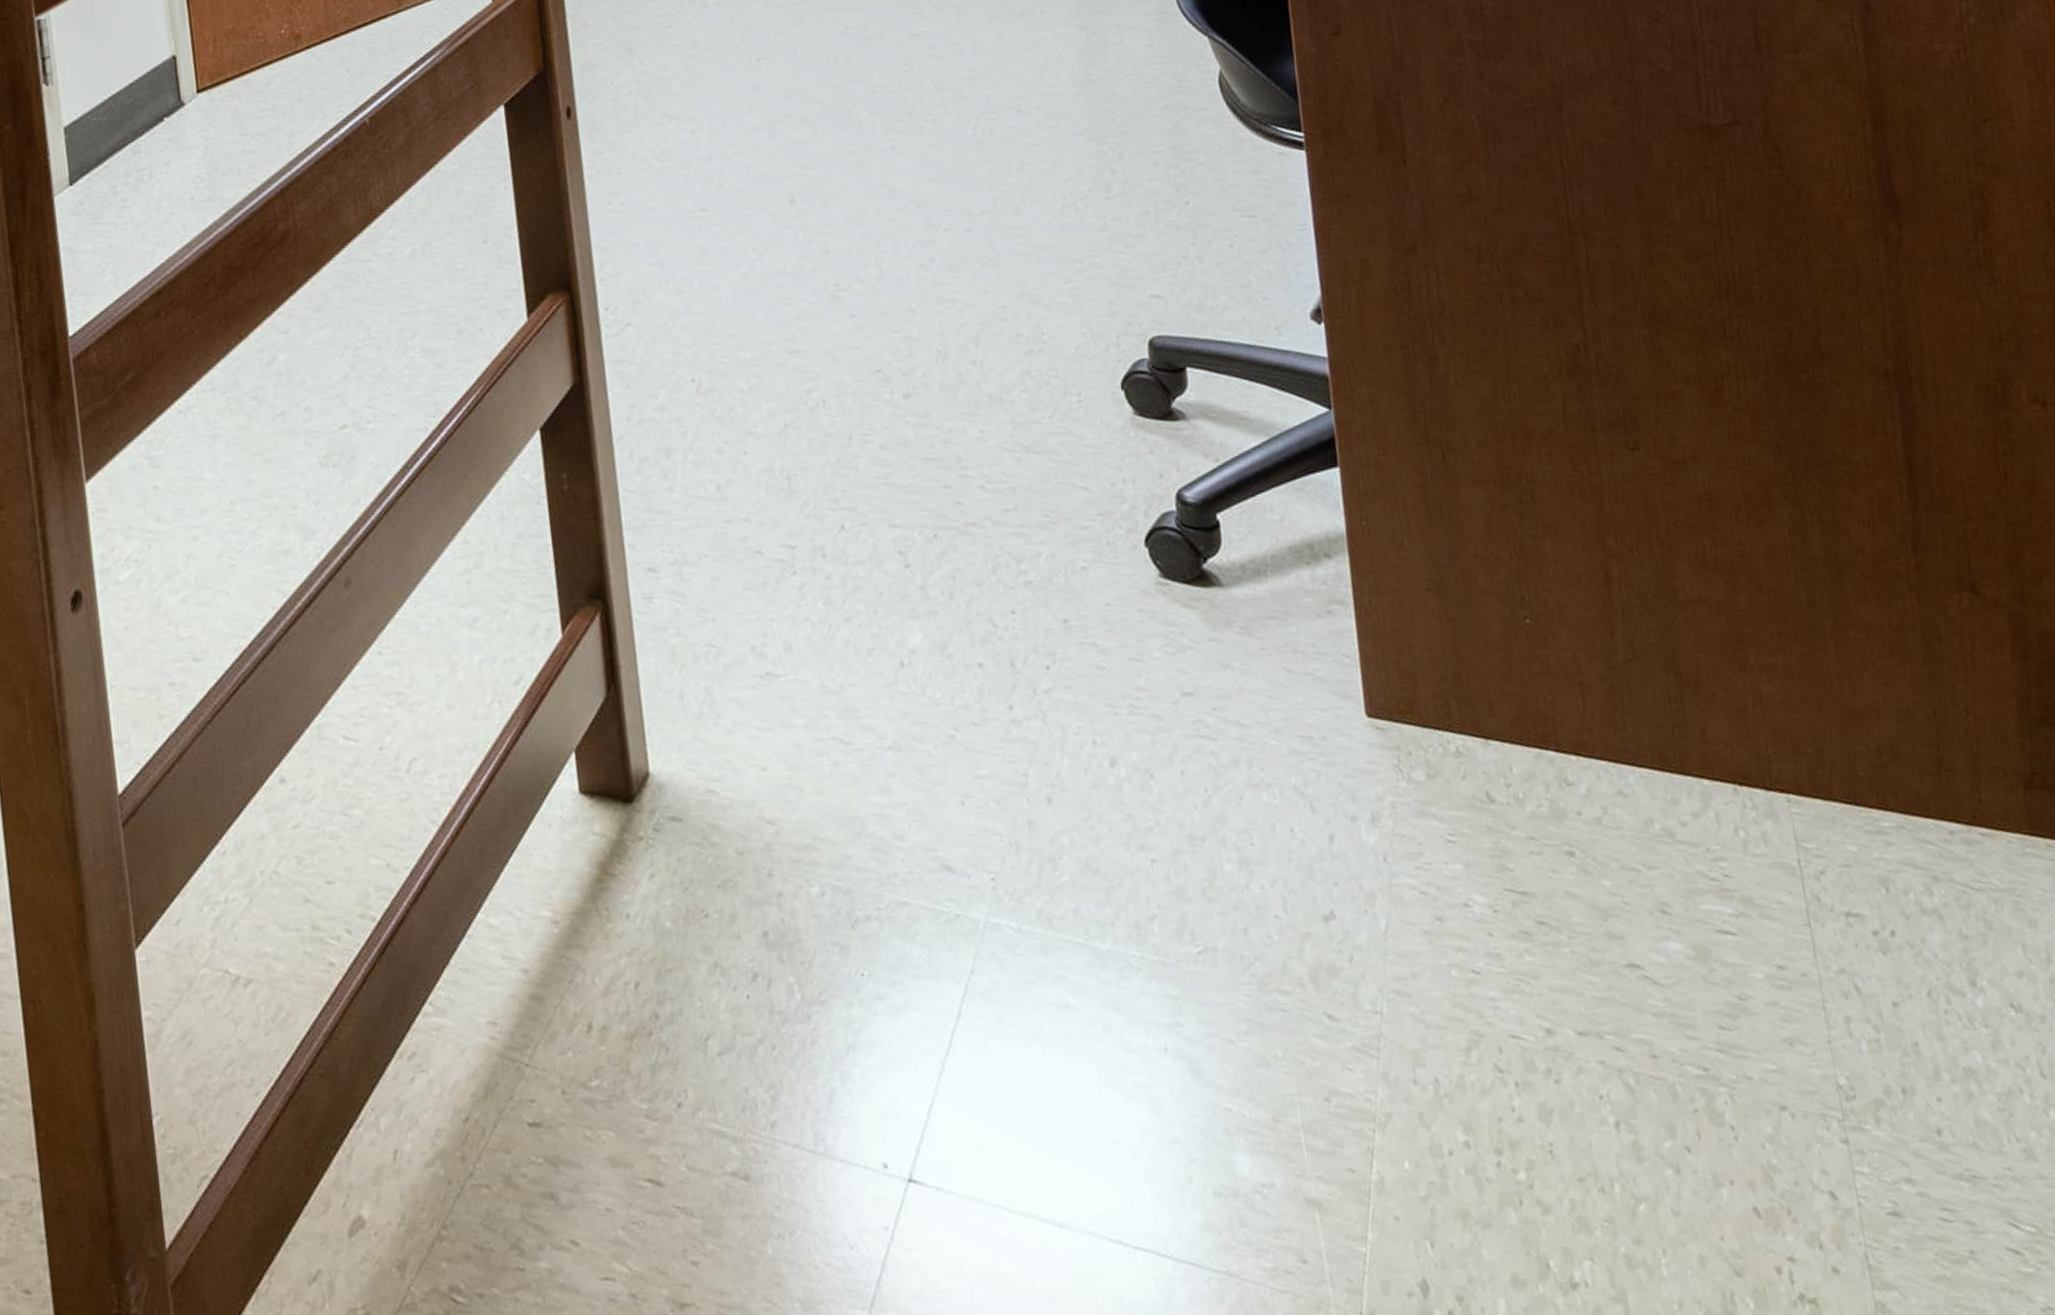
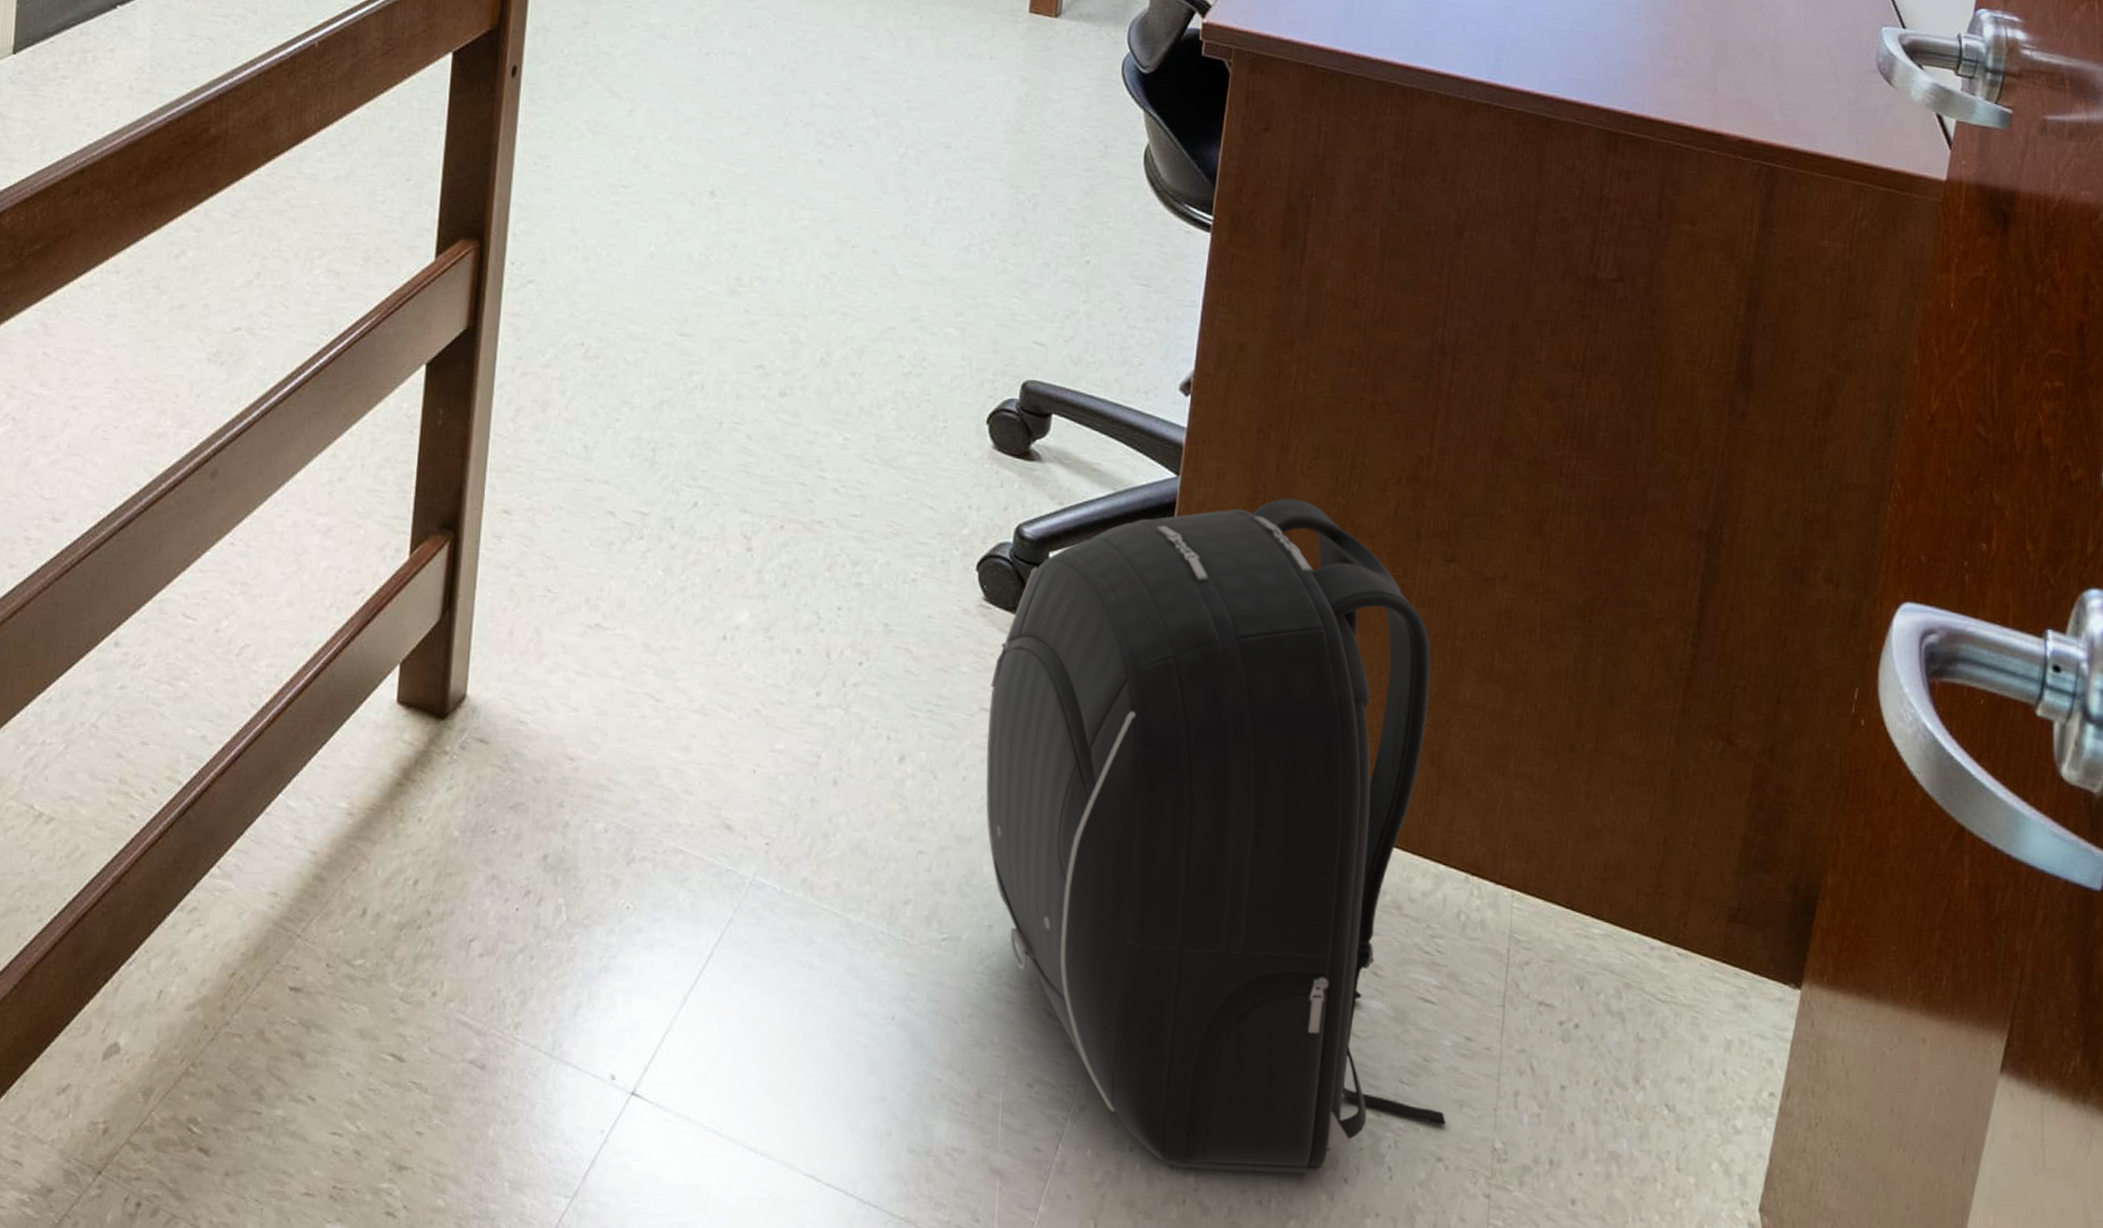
backpack: none [1187,412,1780,1165] -> present [986,498,1446,1174]

